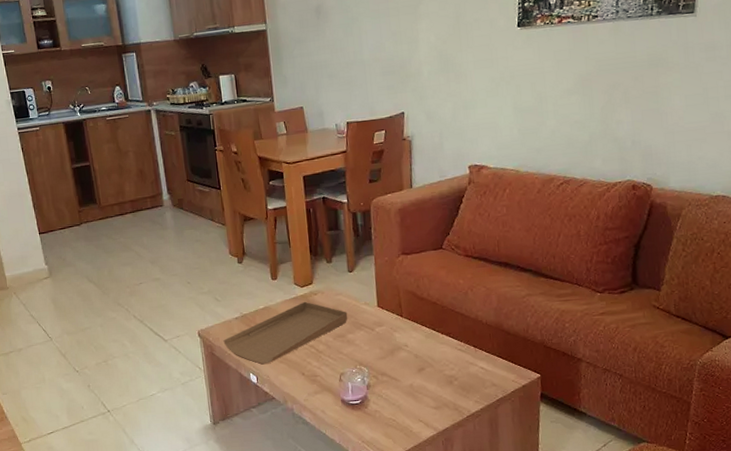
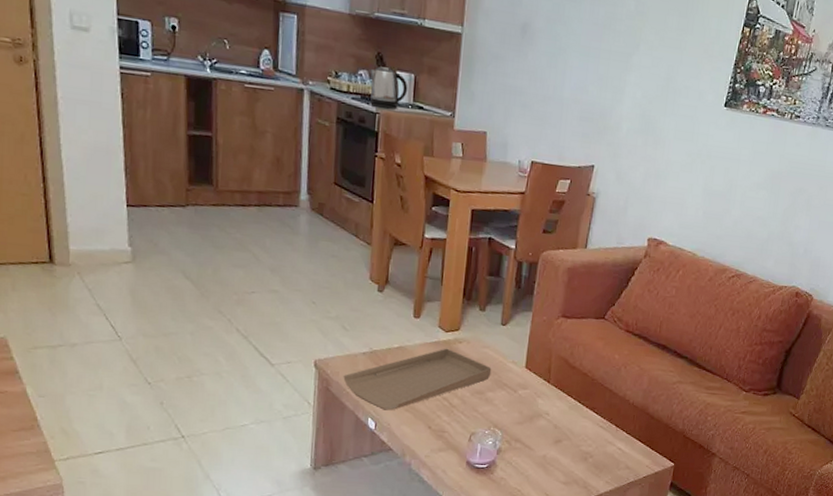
kettle: none [198,74,232,111] -> present [370,66,408,110]

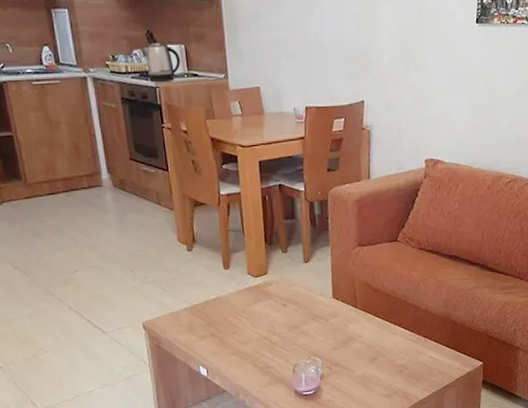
tray: present [343,348,492,411] -> none [170,292,303,357]

